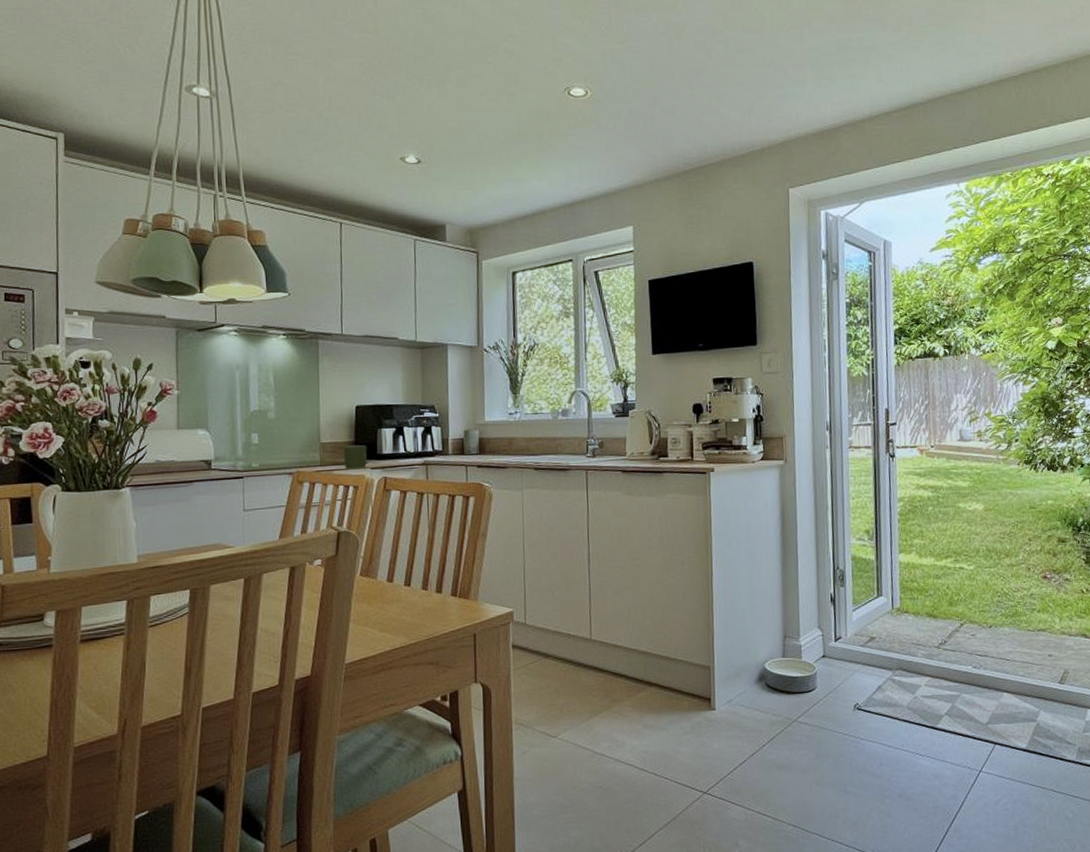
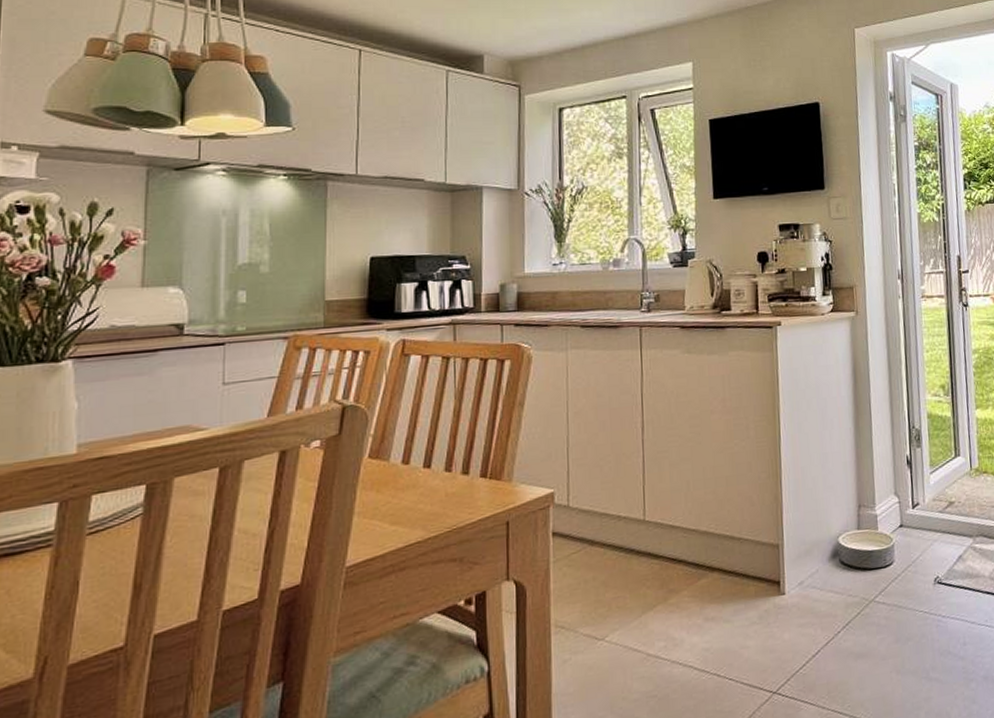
mug: present [343,445,367,470] -> none [352,302,383,332]

